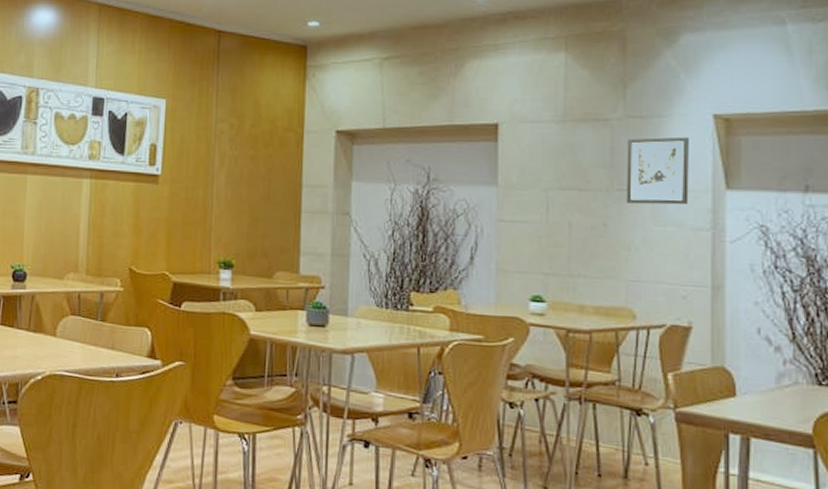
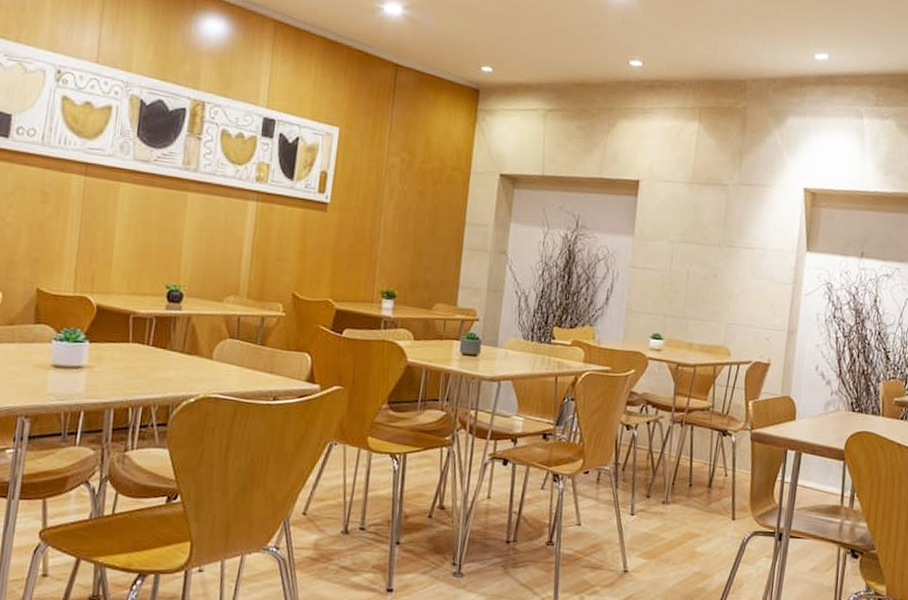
wall art: present [626,136,689,205] -> none [732,202,784,263]

